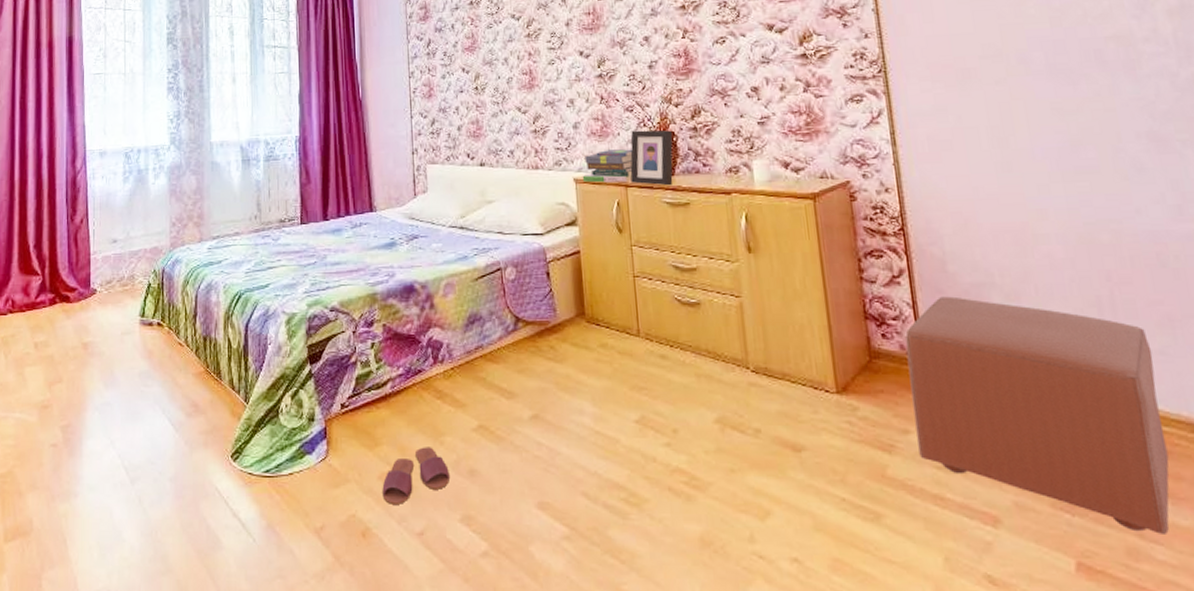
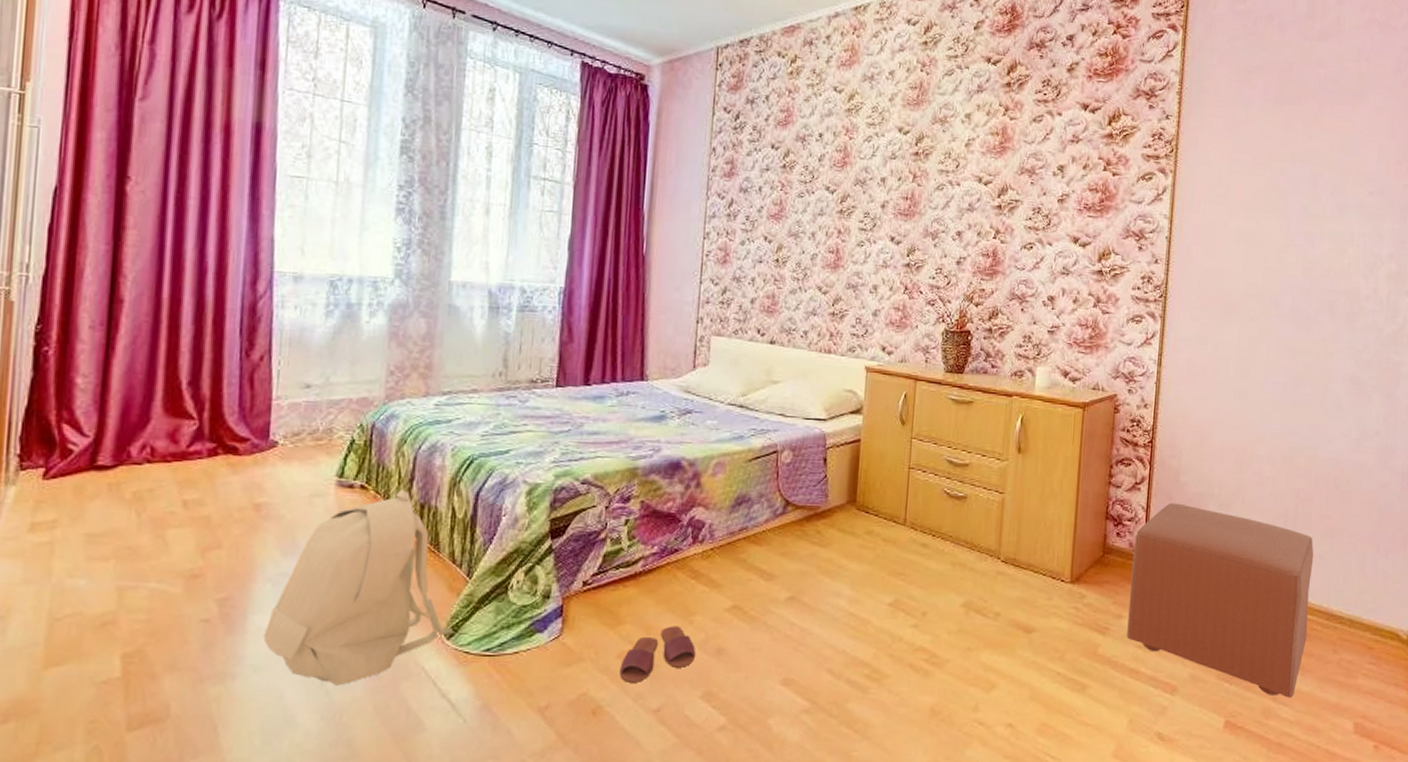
backpack: none [95,324,238,504] -> present [263,489,454,686]
books: present [582,149,633,184] -> none [874,341,928,377]
picture frame: present [630,130,673,186] -> none [921,325,969,383]

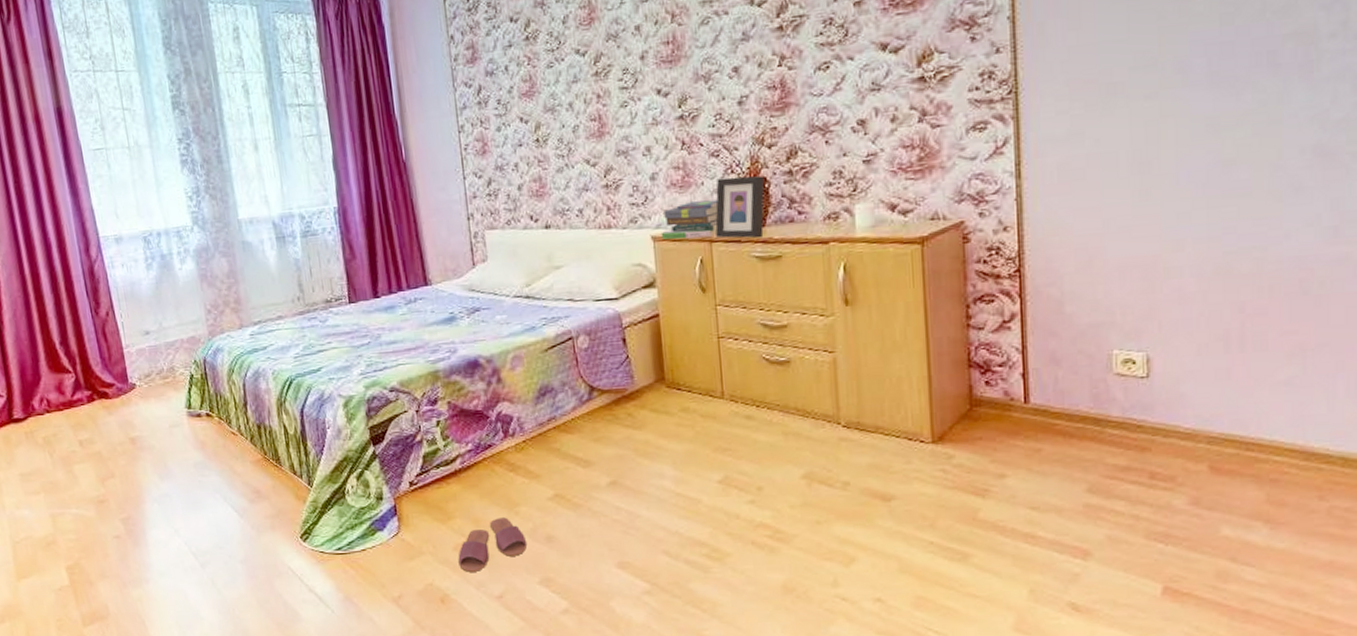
backpack: present [263,489,454,686] -> none [161,413,308,585]
books: none [874,341,928,377] -> present [661,200,719,240]
picture frame: none [921,325,969,383] -> present [715,175,765,239]
ottoman: present [1127,503,1314,698] -> none [1010,338,1276,557]

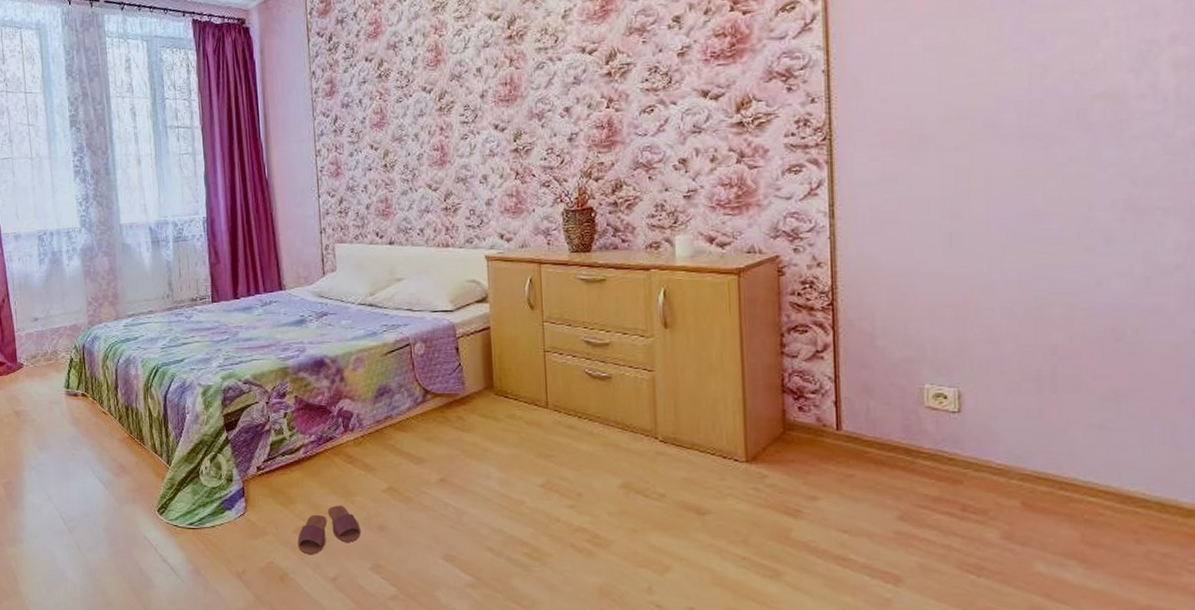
books: present [661,200,719,240] -> none [494,225,548,261]
picture frame: present [715,175,765,239] -> none [544,205,592,263]

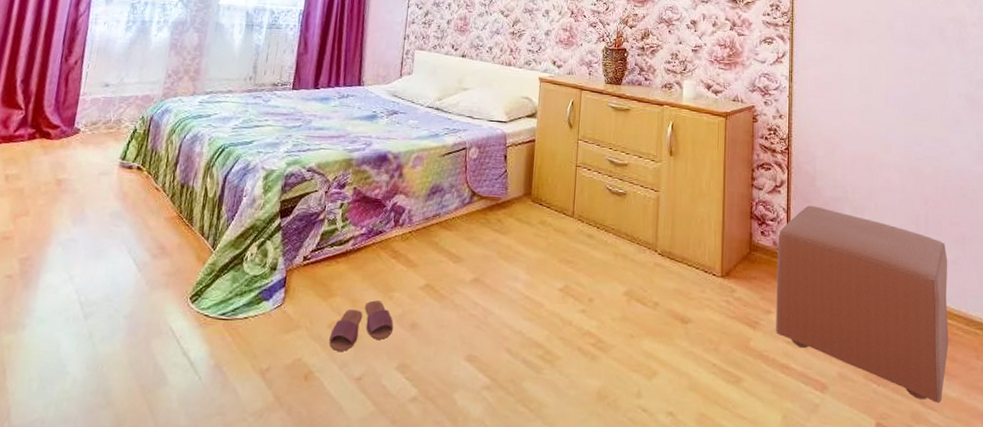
ottoman: none [822,371,1090,596] -> present [776,205,949,403]

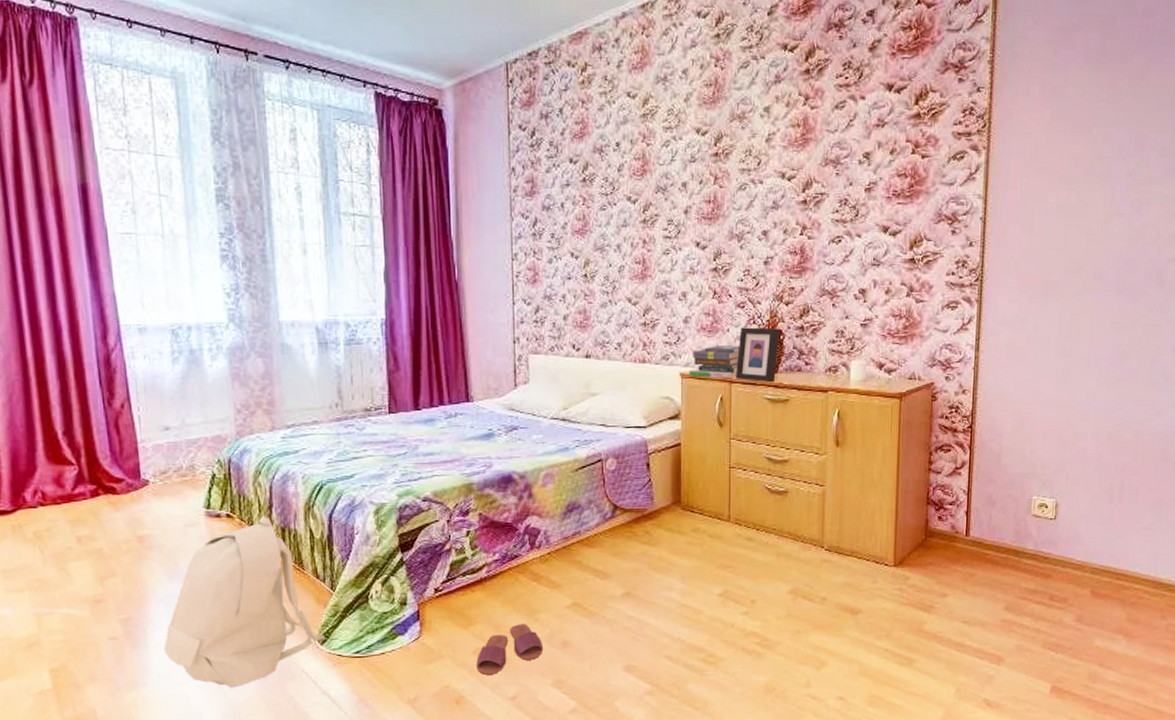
backpack: none [50,171,198,340] -> present [163,515,326,688]
books: none [546,57,591,87] -> present [688,346,740,379]
picture frame: none [586,43,625,93] -> present [736,327,781,383]
ottoman: present [776,205,949,403] -> none [951,485,1141,663]

